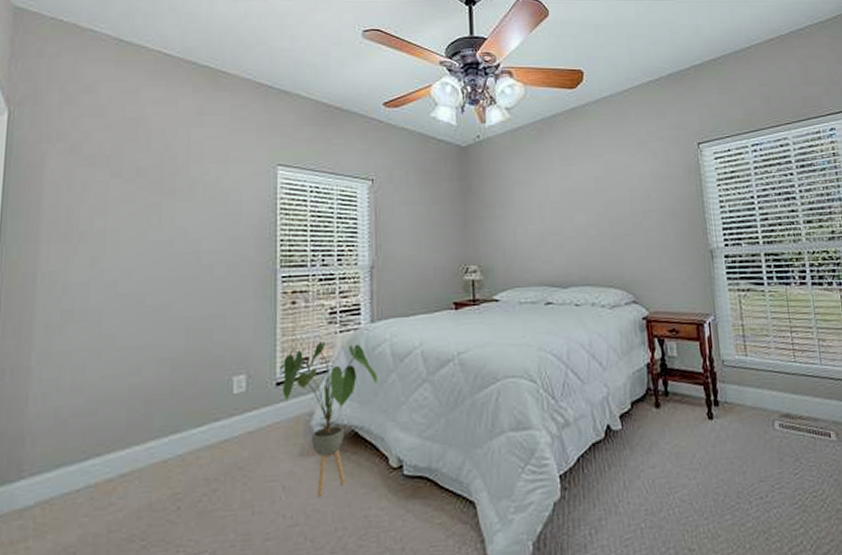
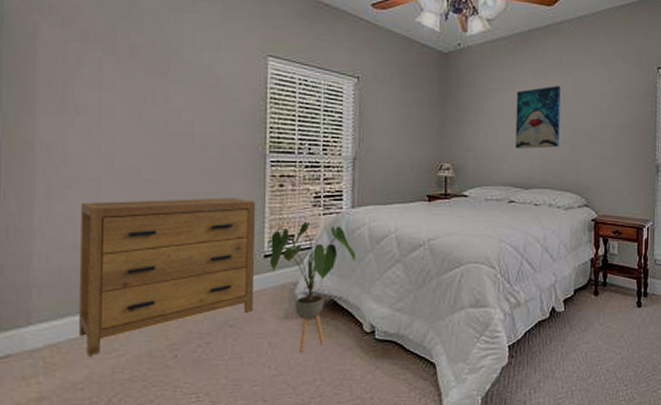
dresser: none [72,320,267,513] -> present [78,198,256,356]
wall art: none [544,171,597,243] -> present [515,86,561,149]

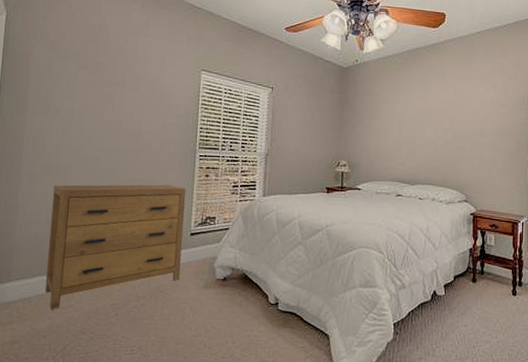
house plant: present [269,222,356,353] -> none [194,206,265,318]
wall art: present [515,86,561,149] -> none [403,95,444,150]

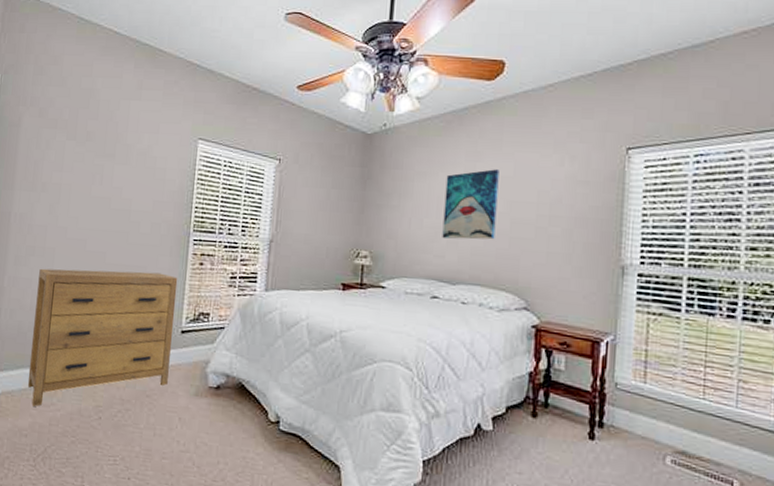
wall art: none [403,95,444,150] -> present [442,169,499,240]

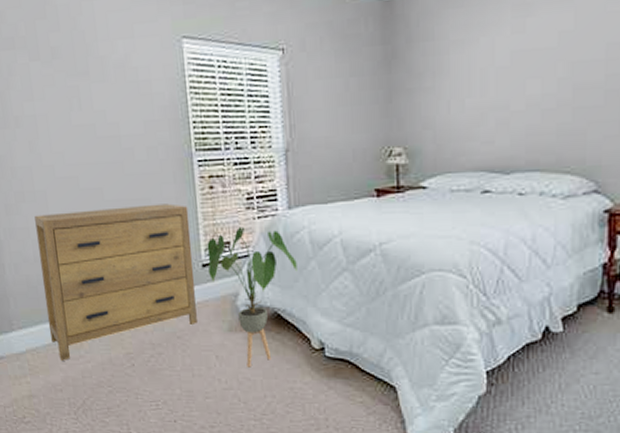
house plant: none [185,301,266,433] -> present [207,227,297,367]
wall art: present [442,169,499,240] -> none [489,23,556,119]

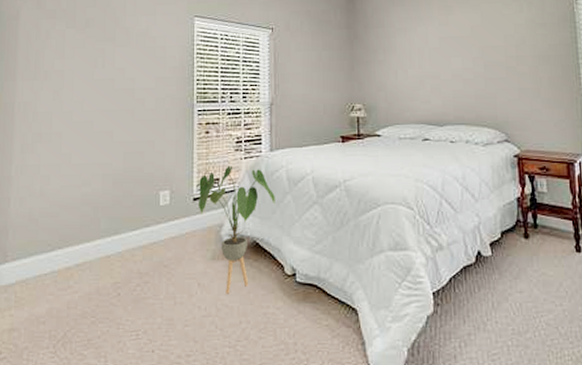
dresser: present [35,203,197,361] -> none [42,145,186,292]

